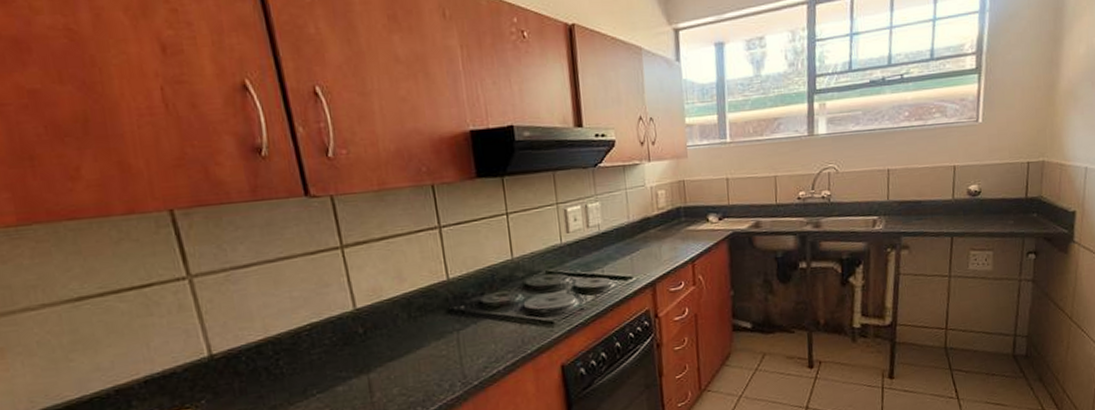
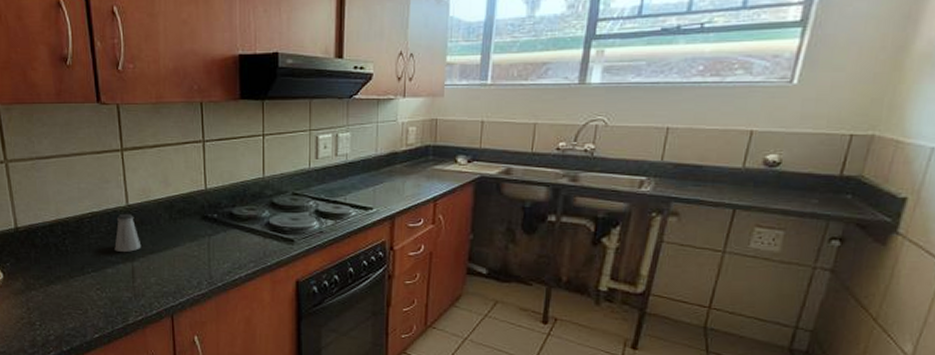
saltshaker: none [343,318,378,365] -> present [114,213,142,252]

